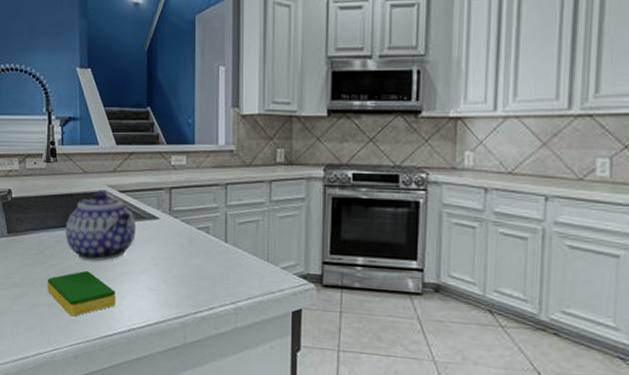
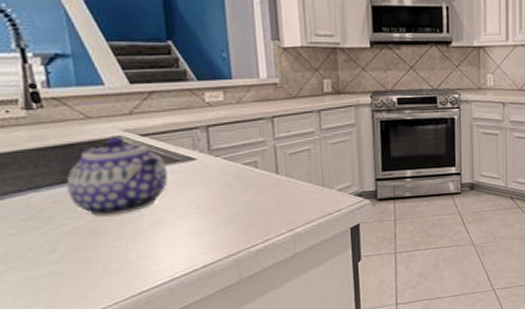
dish sponge: present [47,271,116,317] -> none [46,228,150,281]

